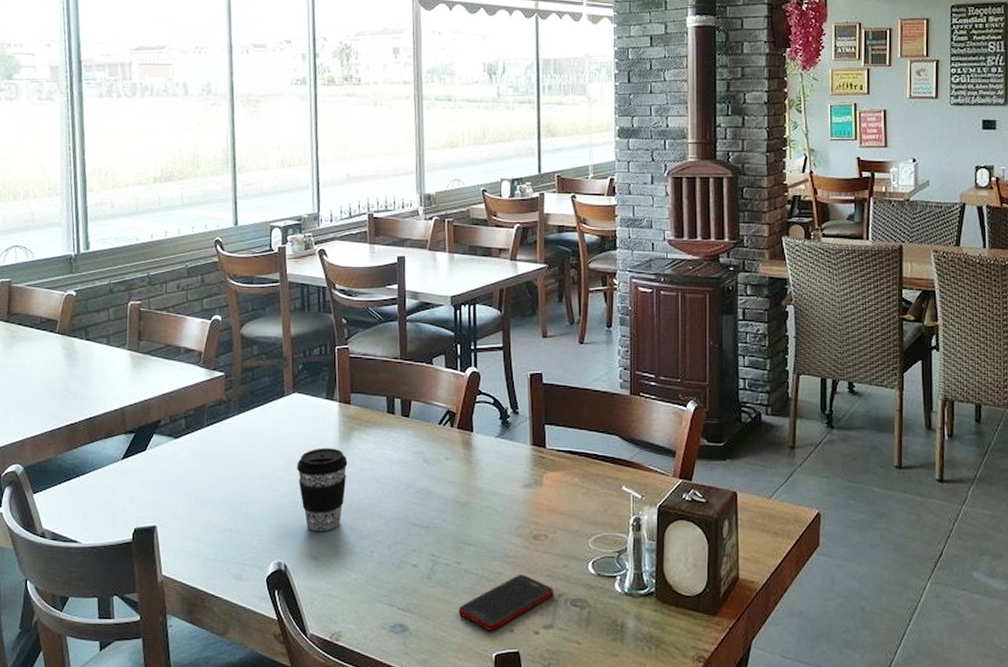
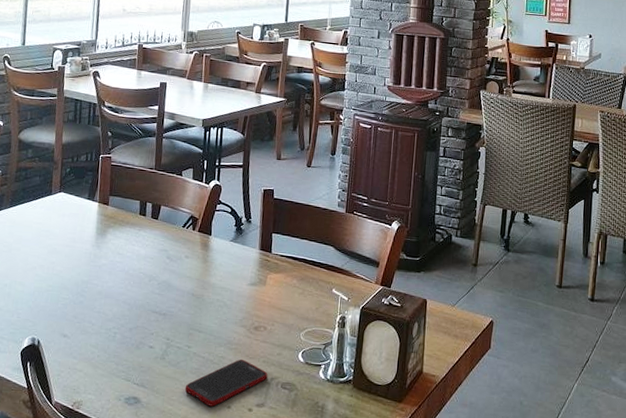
coffee cup: present [297,447,348,532] -> none [56,241,102,314]

